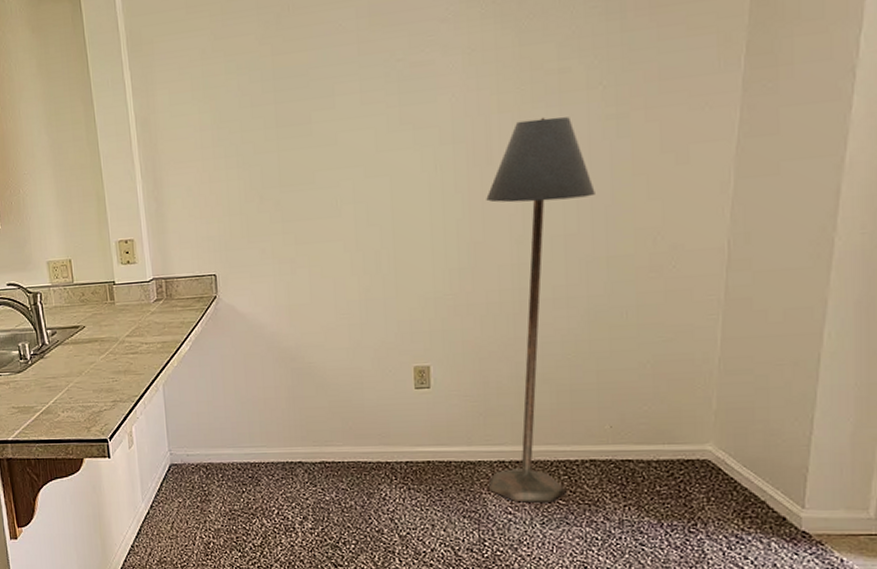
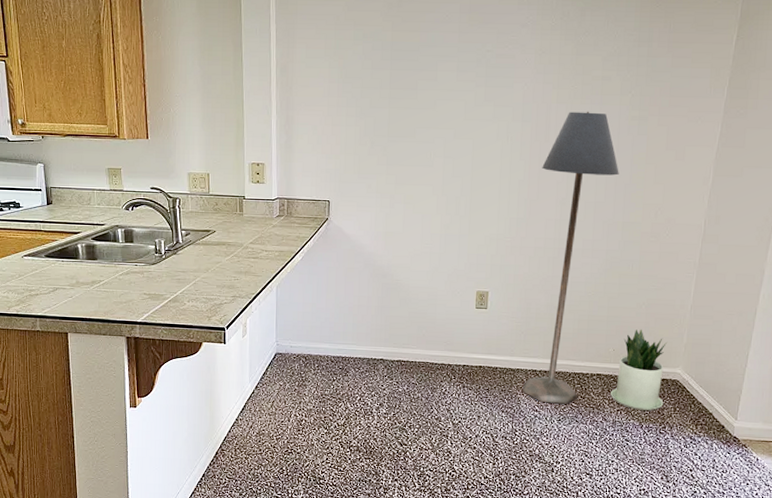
planter: none [612,395,691,504] -> present [610,329,667,411]

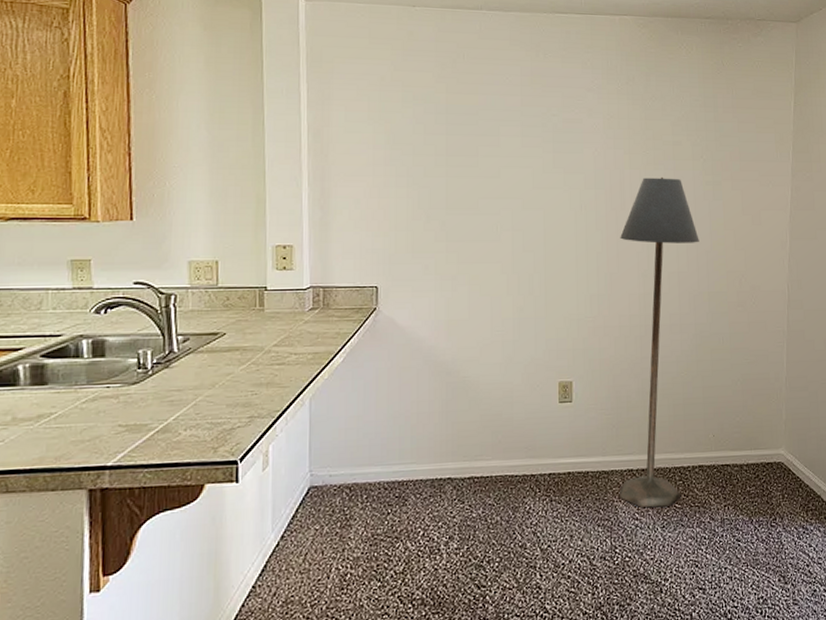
planter: present [610,329,667,411] -> none [715,408,771,503]

